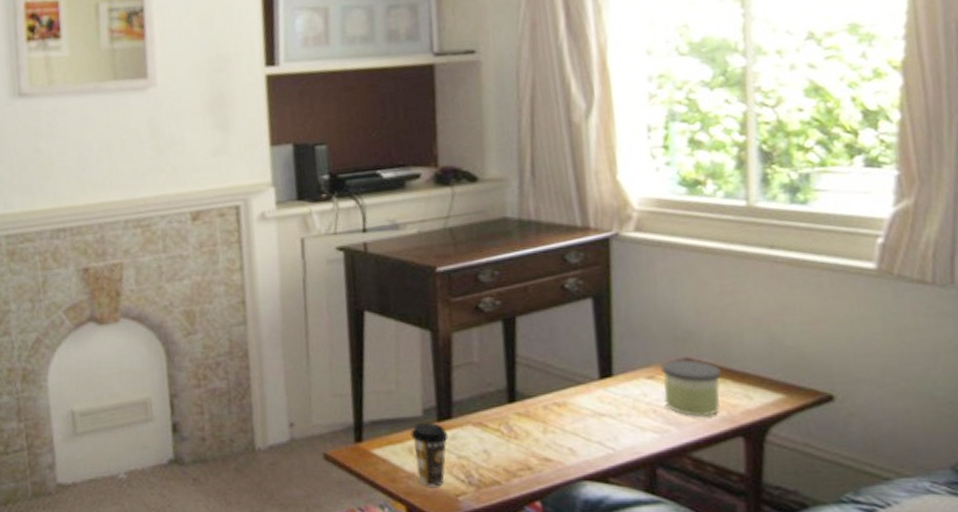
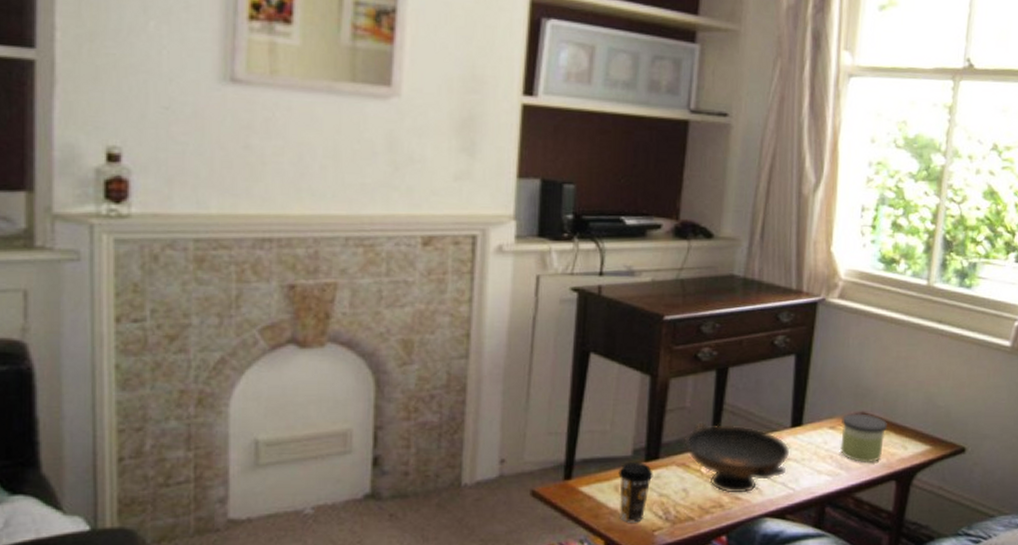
decorative bowl: none [476,376,603,456] -> present [684,420,790,495]

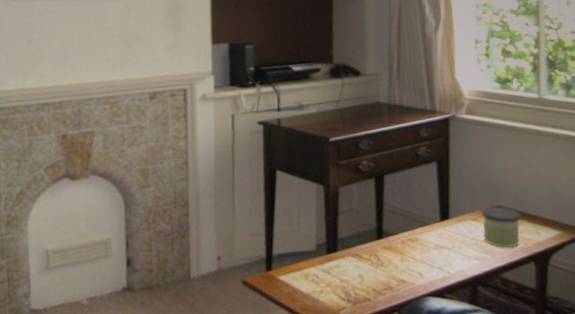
coffee cup: present [618,463,653,523] -> none [307,255,334,304]
decorative bowl: present [684,420,790,495] -> none [355,219,442,279]

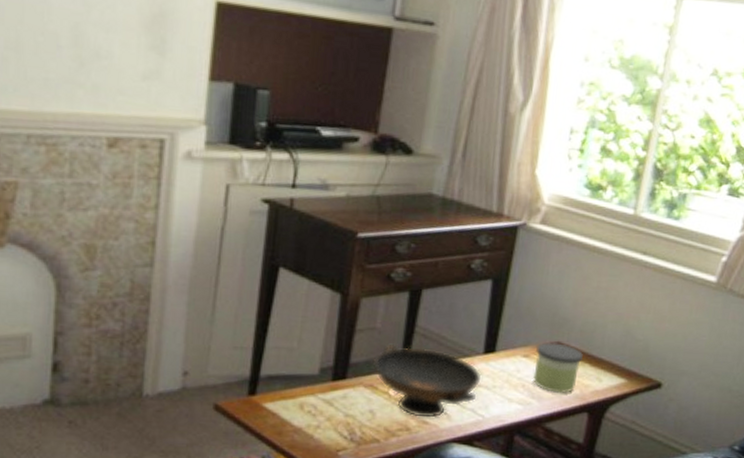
decorative bowl: none [355,219,442,279] -> present [372,342,482,419]

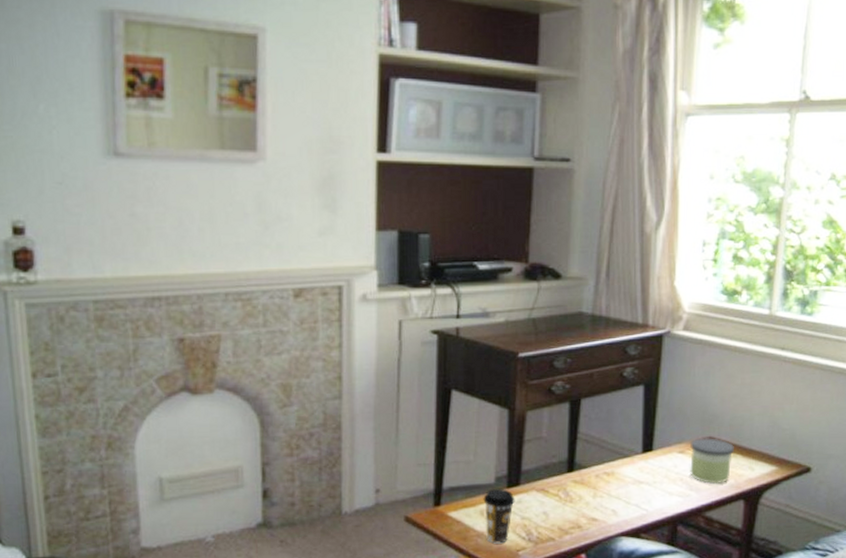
coffee cup: none [304,381,340,442] -> present [483,489,515,544]
decorative bowl: present [372,342,482,419] -> none [542,449,642,516]

